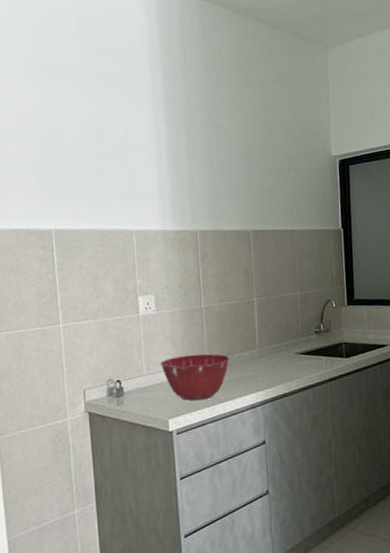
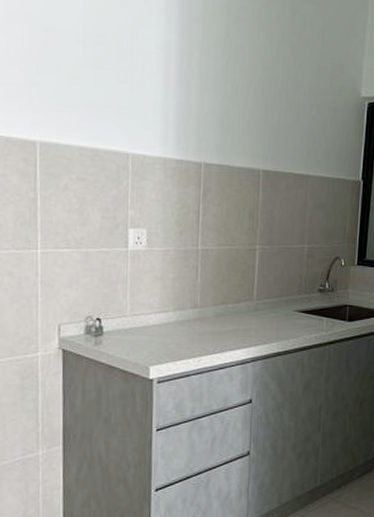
mixing bowl: present [161,353,230,401] -> none [147,299,224,350]

